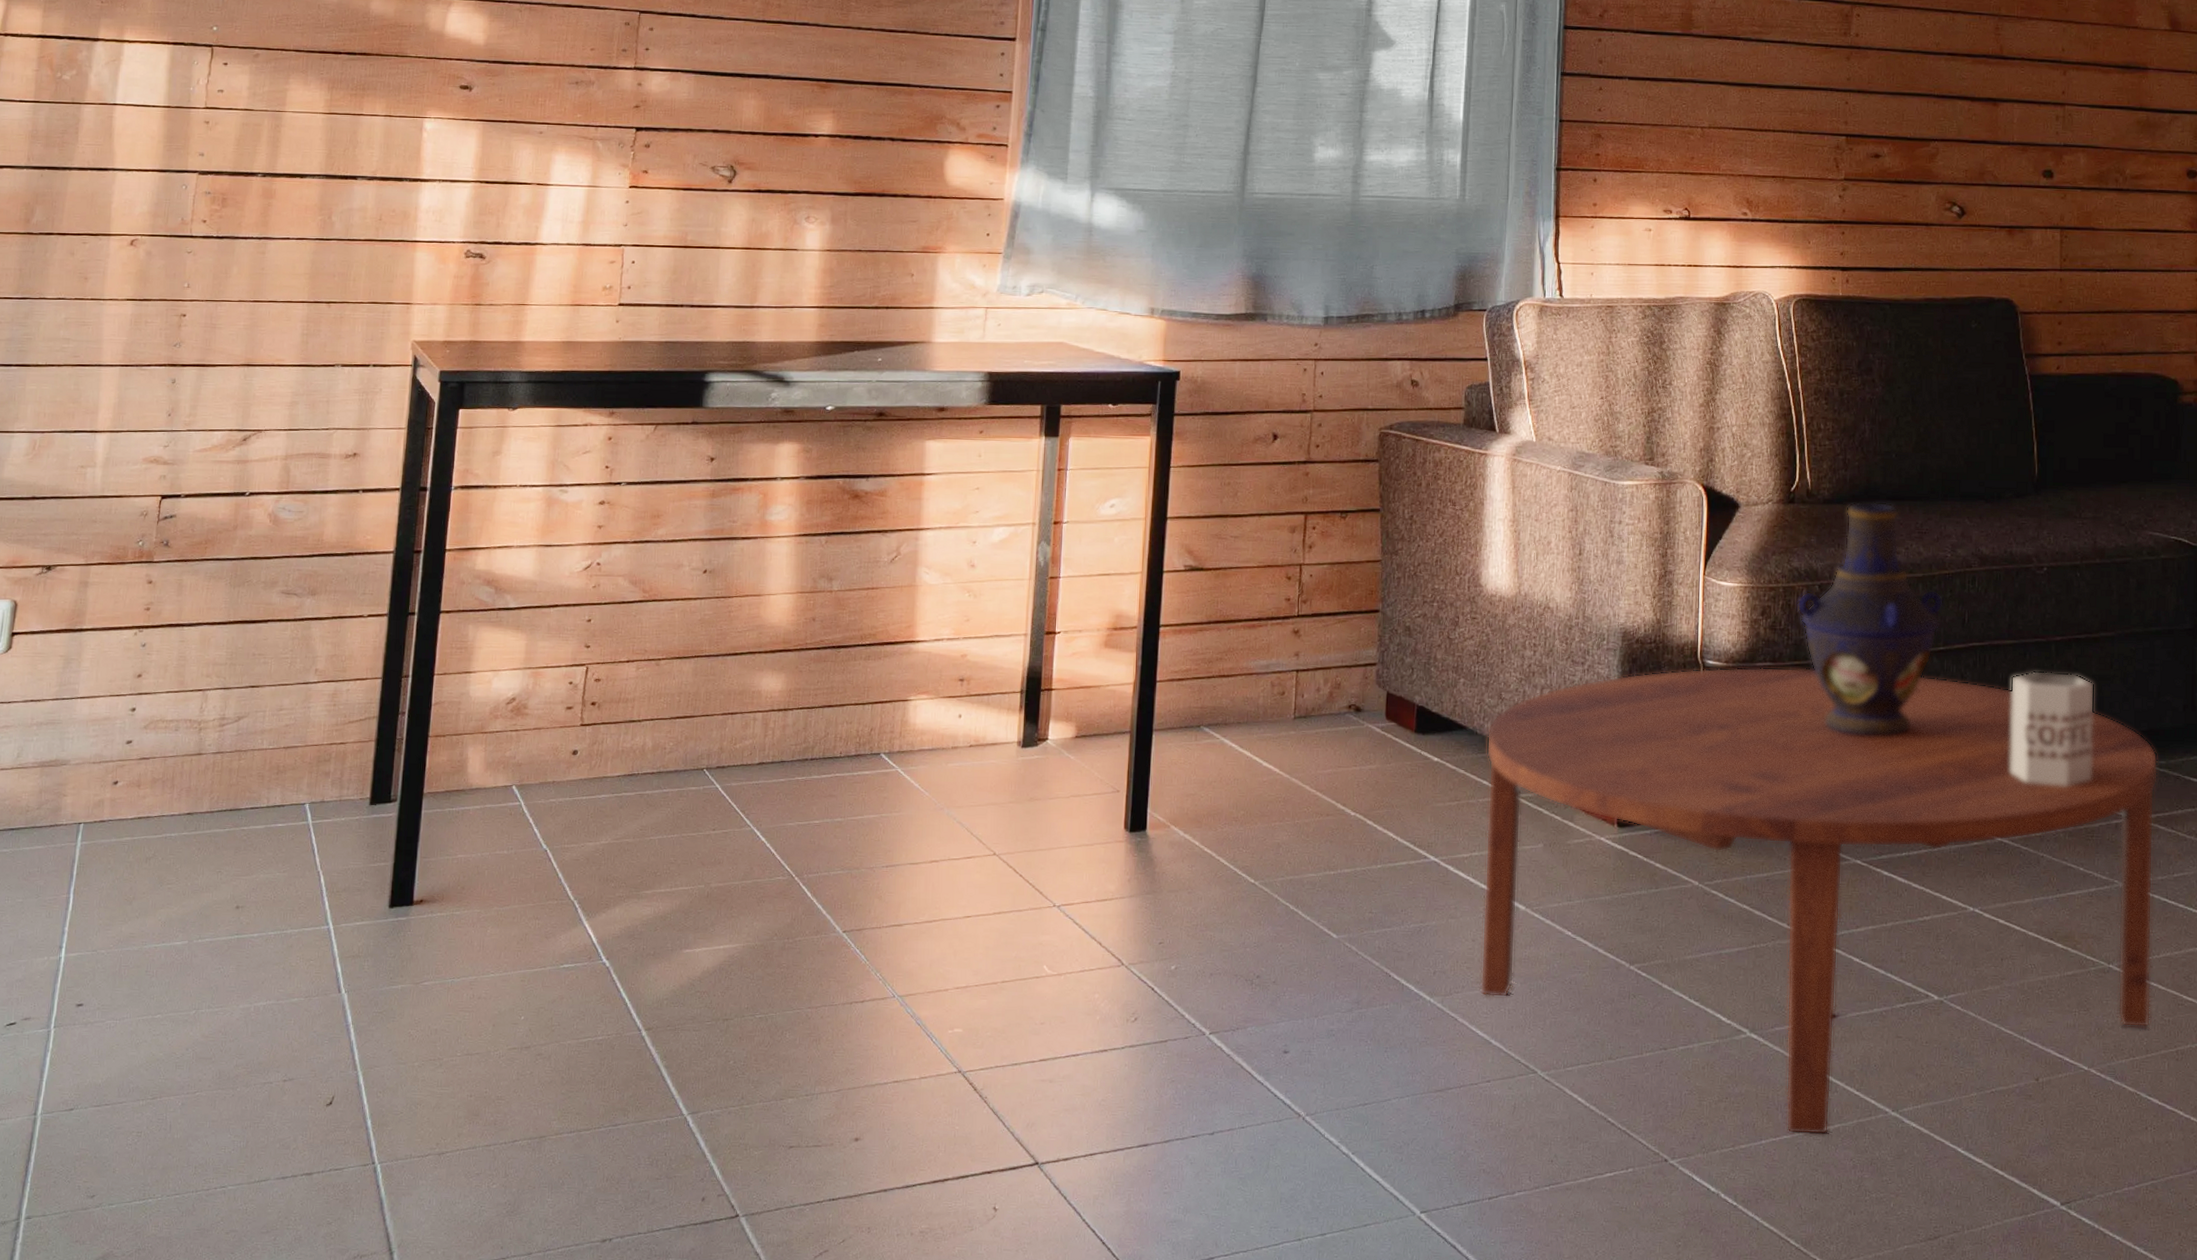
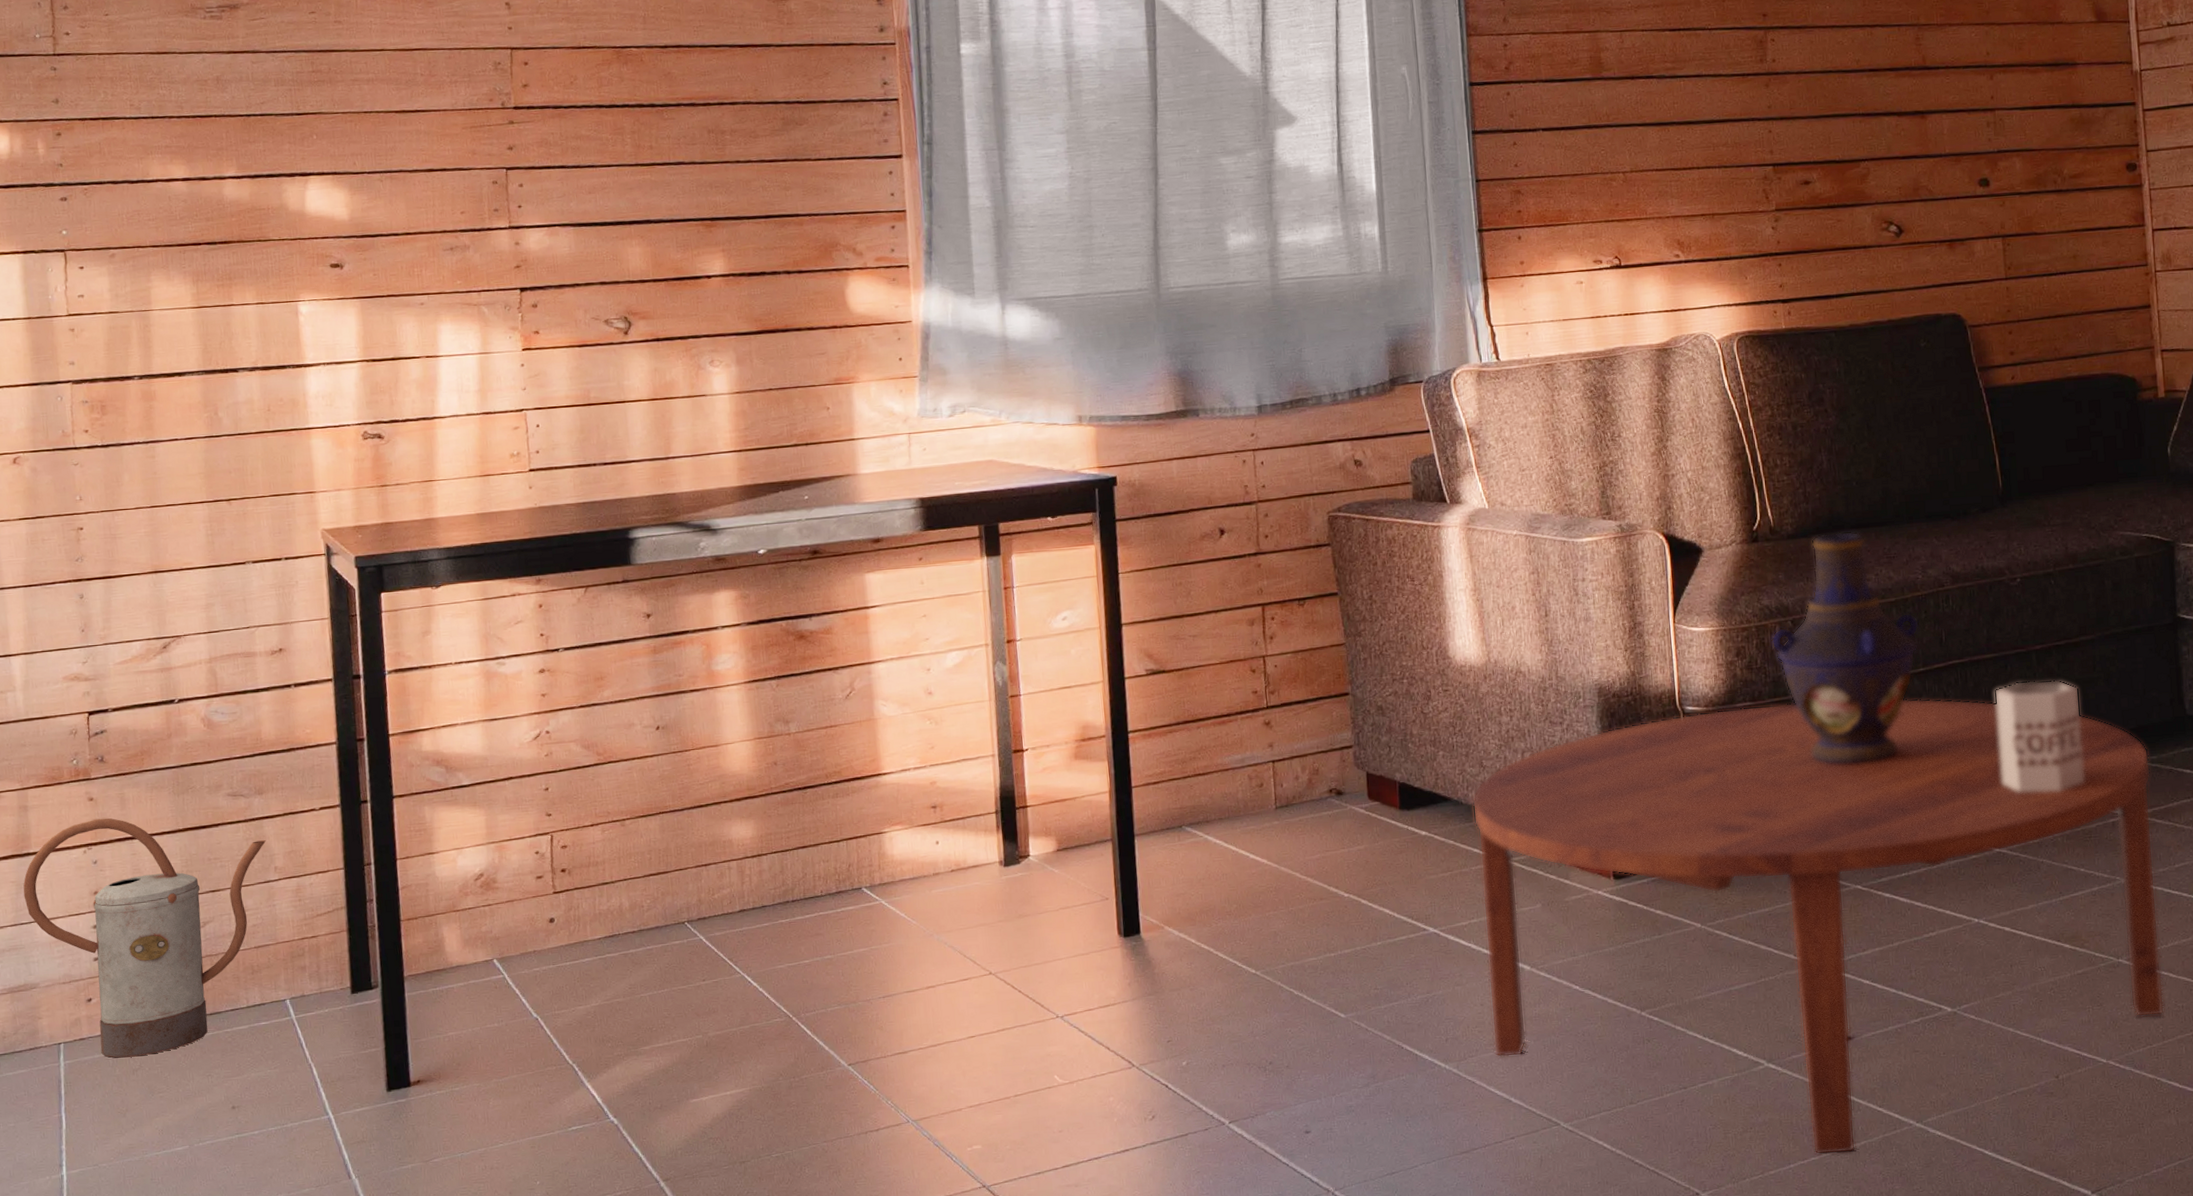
watering can: none [69,602,312,845] -> present [23,818,267,1058]

